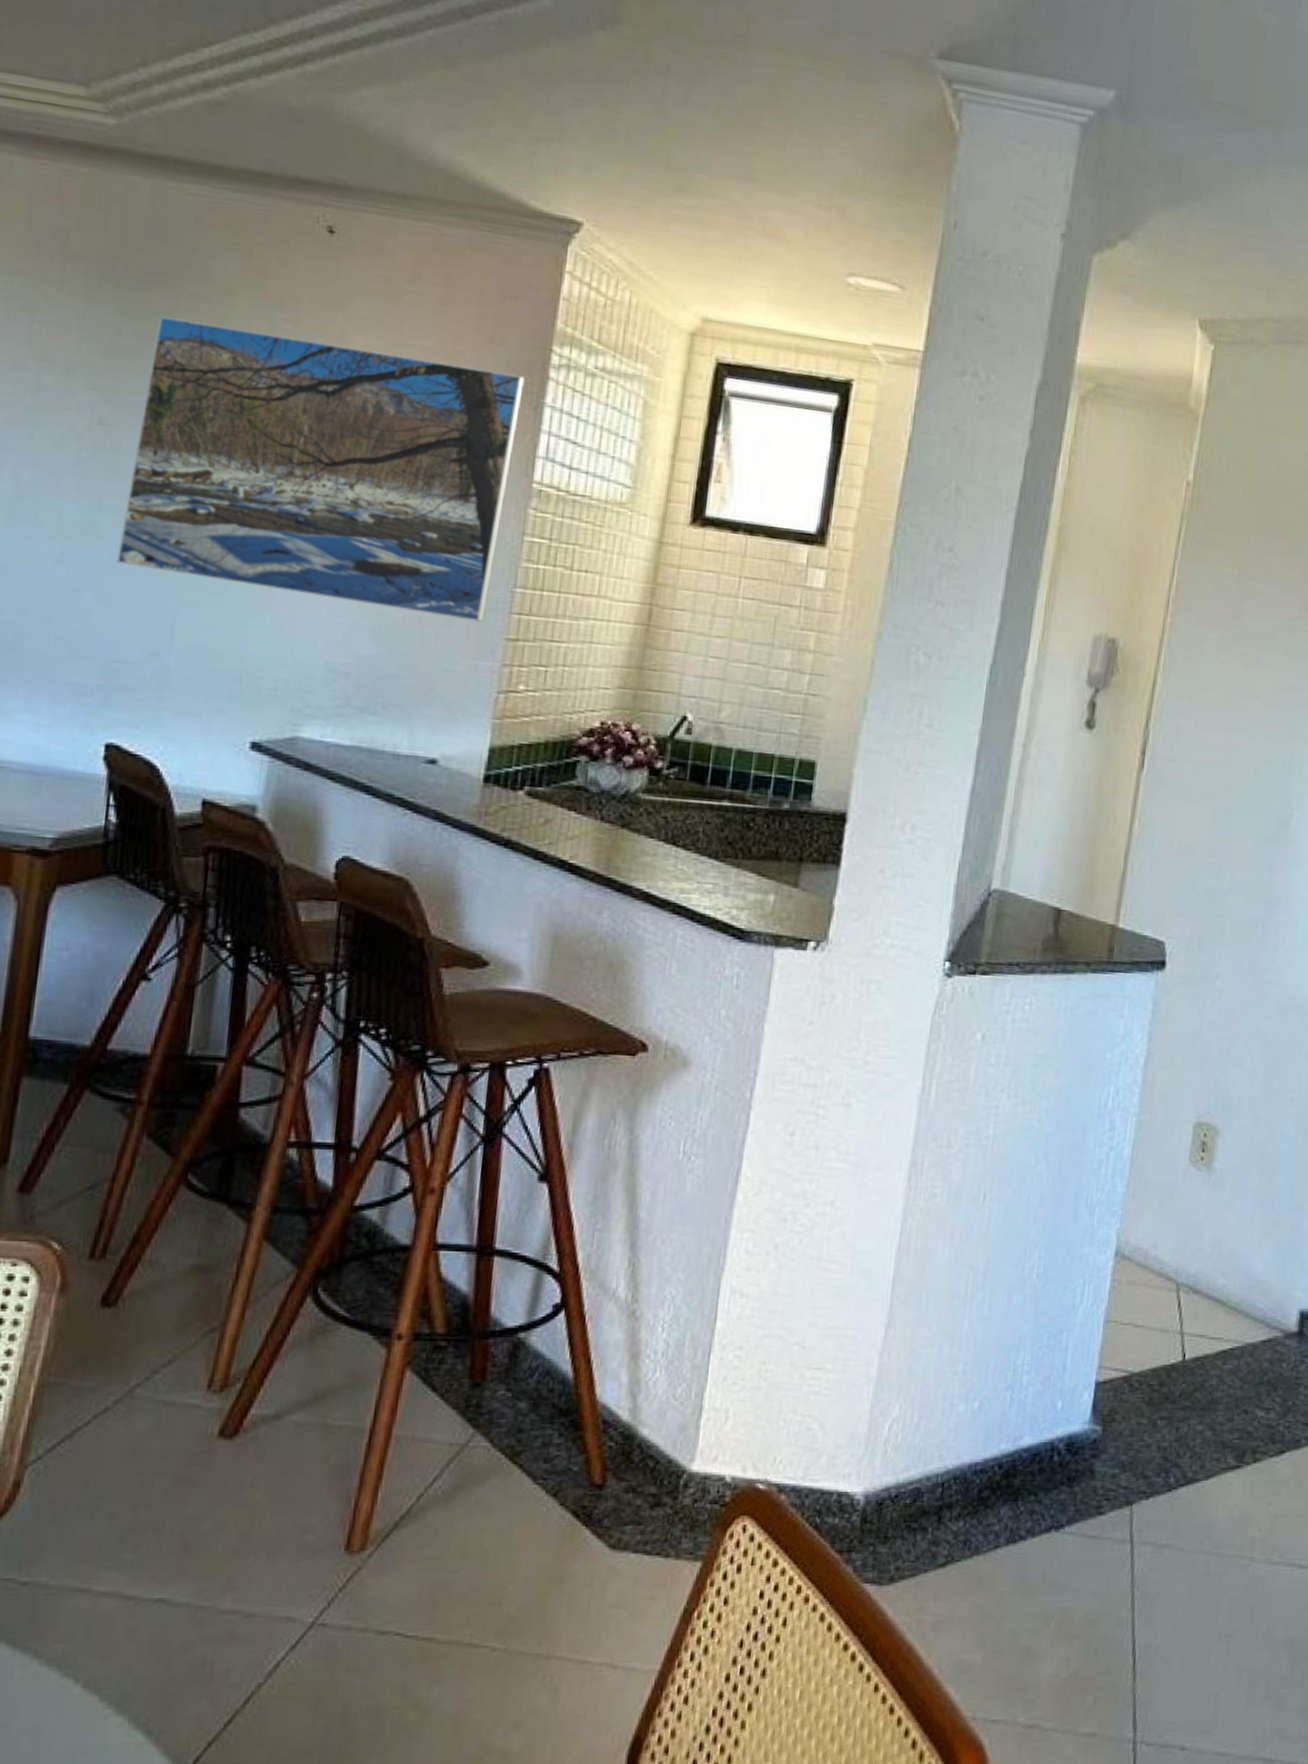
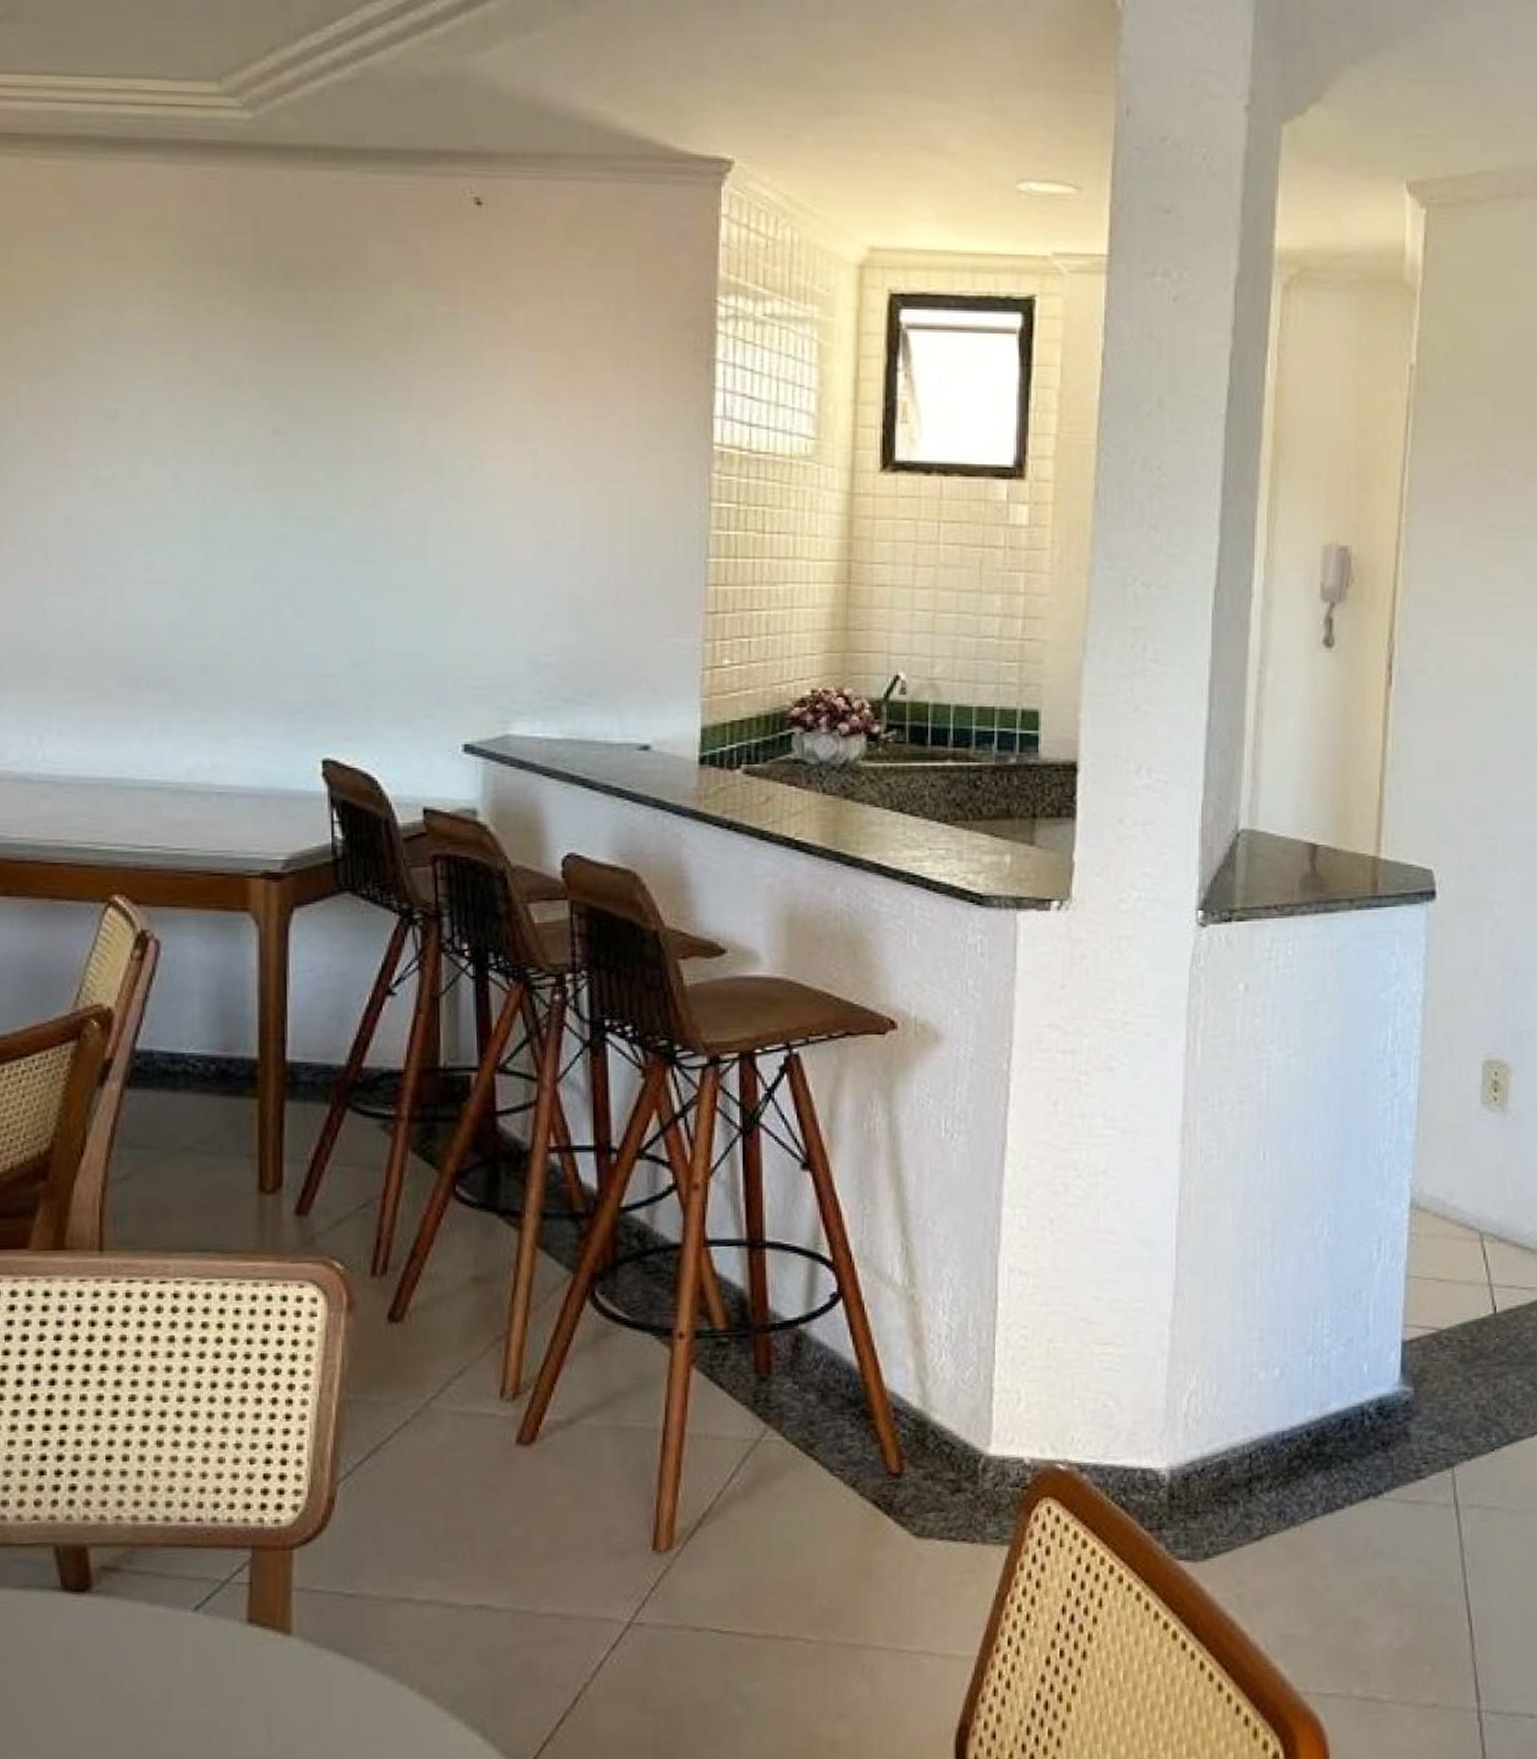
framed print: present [116,315,525,622] -> none [309,313,693,597]

